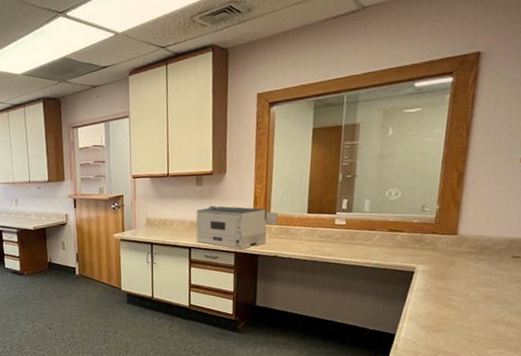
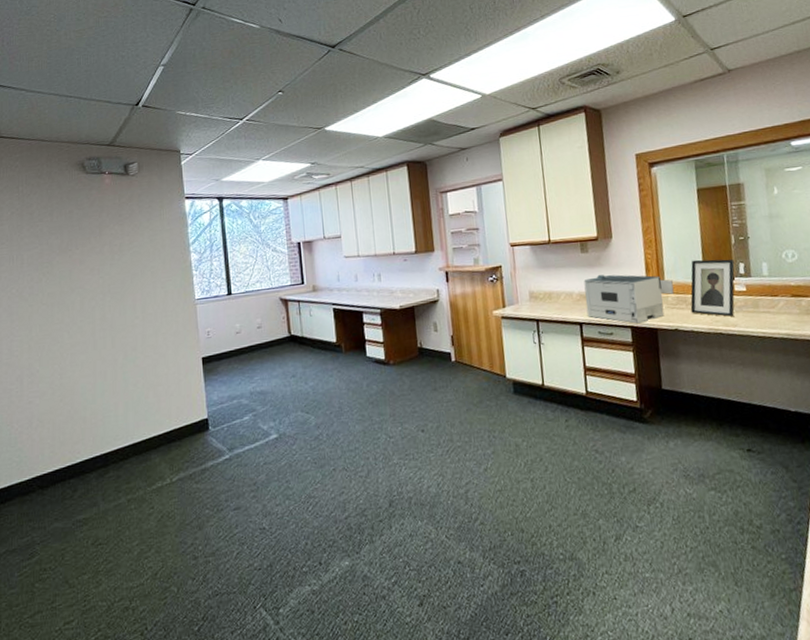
picture frame: none [291,195,338,248] -> present [690,259,735,317]

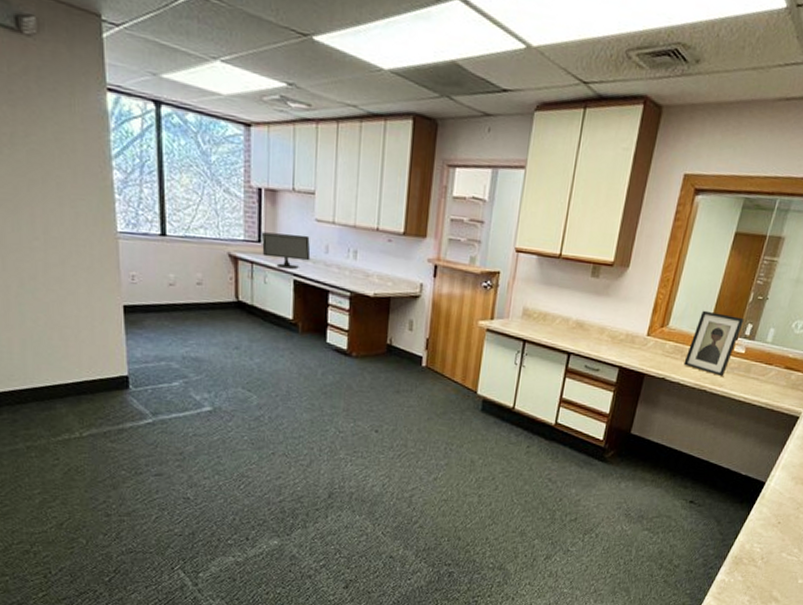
computer monitor: none [304,270,344,301] -> present [262,232,311,269]
printer: present [584,274,674,324] -> none [578,305,676,365]

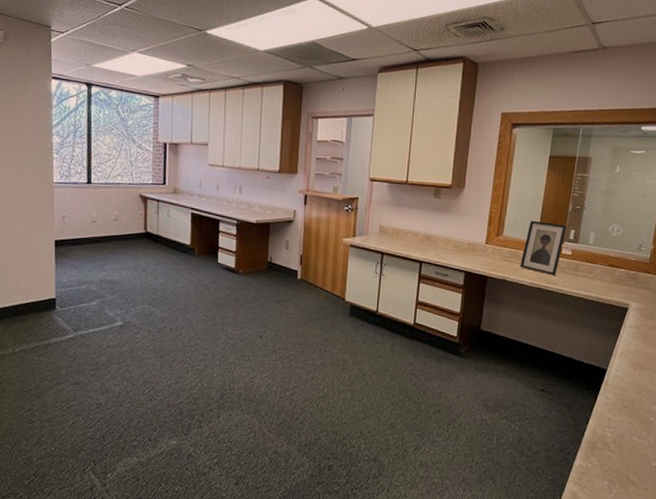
computer monitor: present [262,232,311,269] -> none [166,176,205,204]

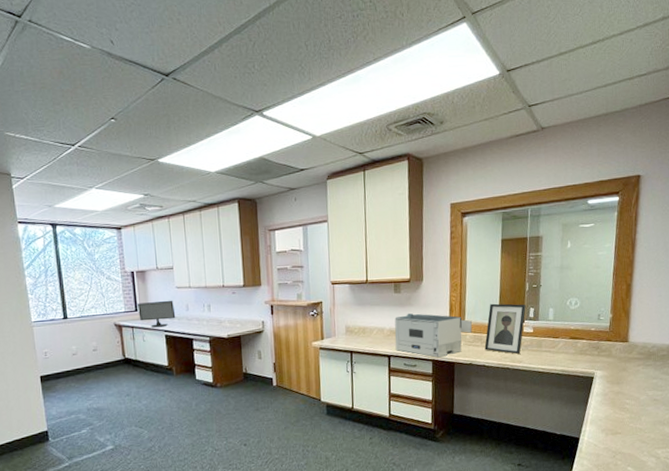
computer monitor: none [166,176,205,204] -> present [138,300,176,328]
printer: none [428,221,510,269] -> present [394,313,472,358]

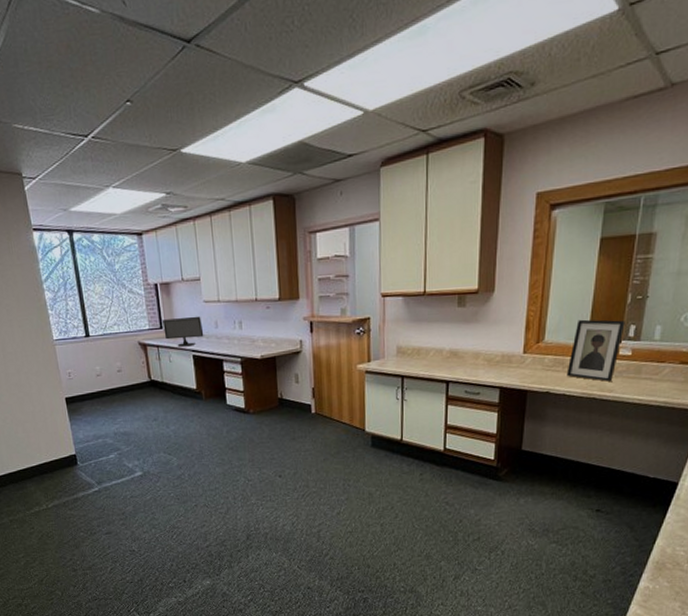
printer: present [394,313,472,358] -> none [455,332,553,384]

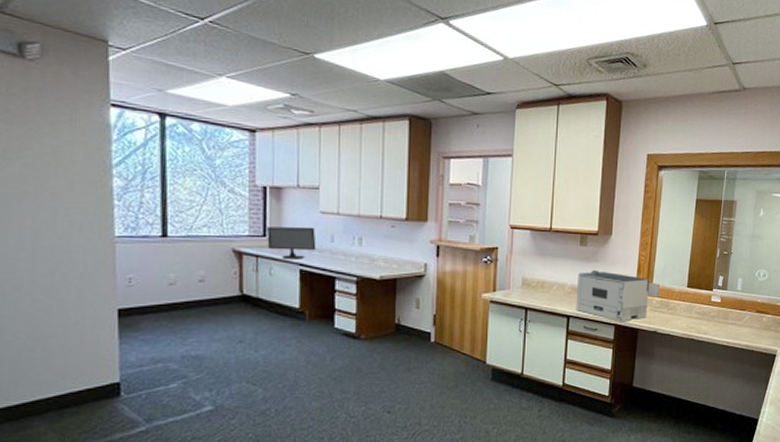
printer: none [455,332,553,384] -> present [576,270,659,322]
picture frame: present [566,319,625,382] -> none [670,267,716,325]

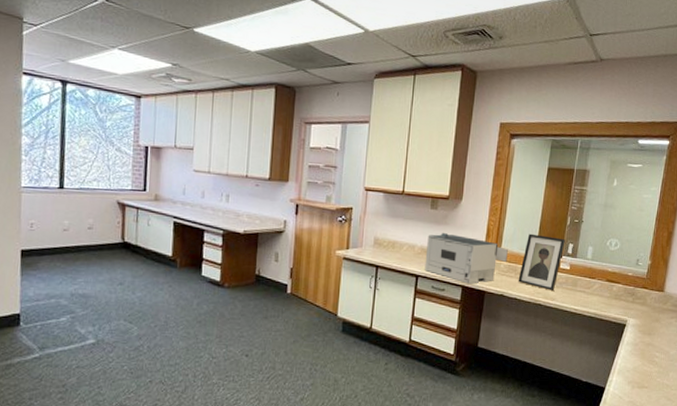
computer monitor: present [267,227,316,260] -> none [147,182,189,213]
picture frame: none [670,267,716,325] -> present [518,233,565,292]

